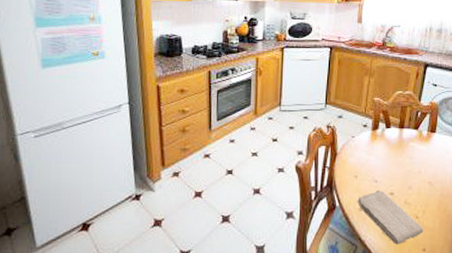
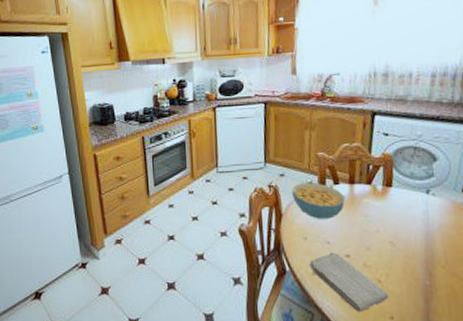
cereal bowl: none [347,125,395,159] -> present [291,183,346,219]

